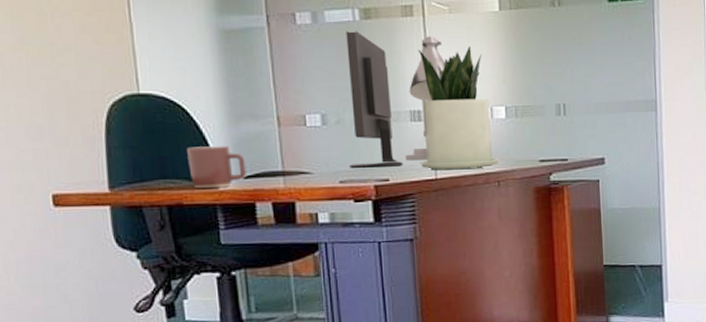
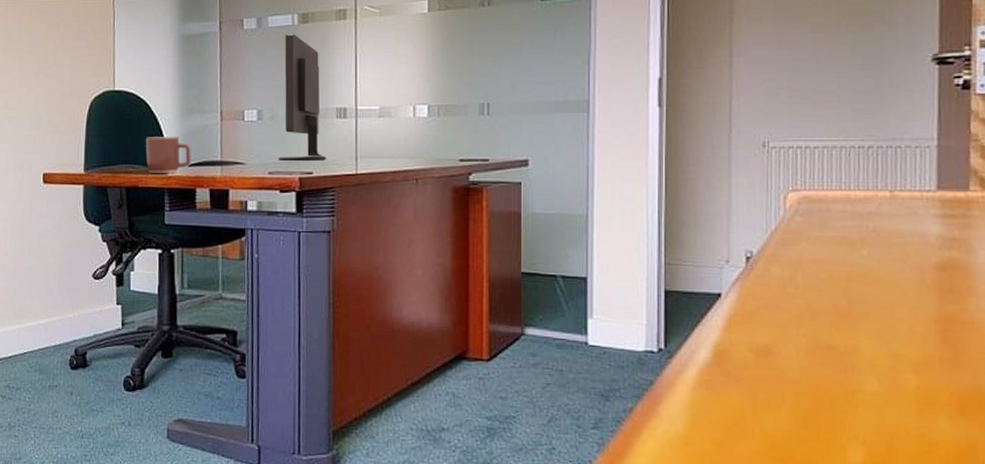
desk lamp: present [405,36,446,161] -> none [329,38,373,156]
planter: present [418,46,500,170] -> none [342,47,420,166]

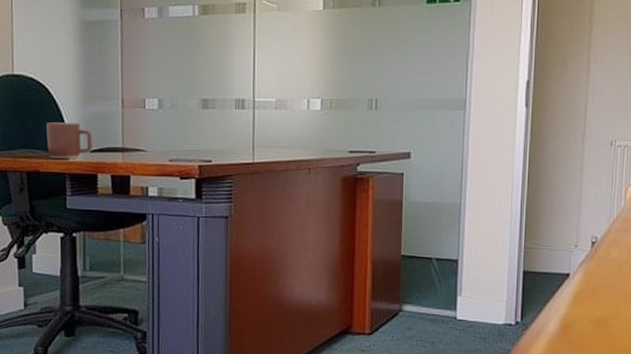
computer monitor: present [277,34,327,162] -> none [178,25,226,150]

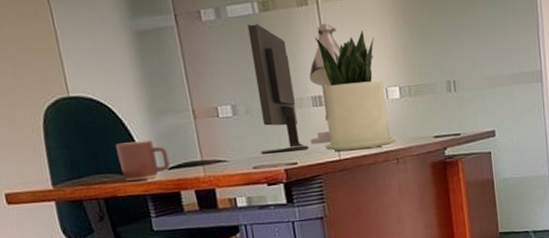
computer monitor: none [178,25,226,150] -> present [247,24,310,155]
desk lamp: none [227,31,270,145] -> present [309,23,341,144]
planter: none [240,42,312,156] -> present [314,31,398,151]

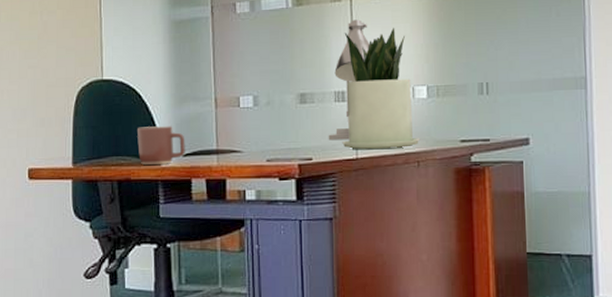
computer monitor: present [247,24,310,155] -> none [275,17,327,148]

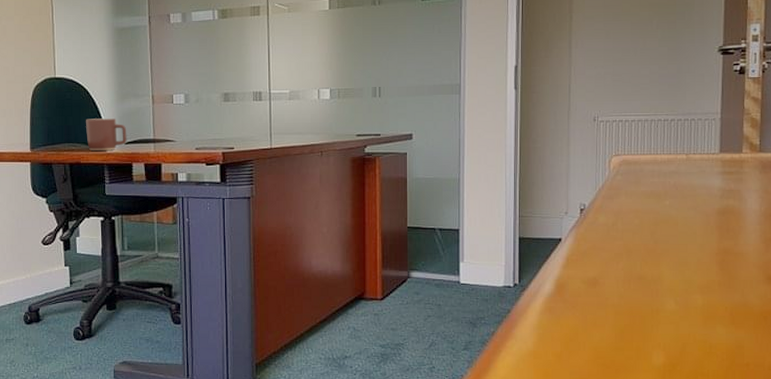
desk lamp: present [328,19,370,141] -> none [247,31,283,133]
planter: present [342,28,420,150] -> none [259,39,324,141]

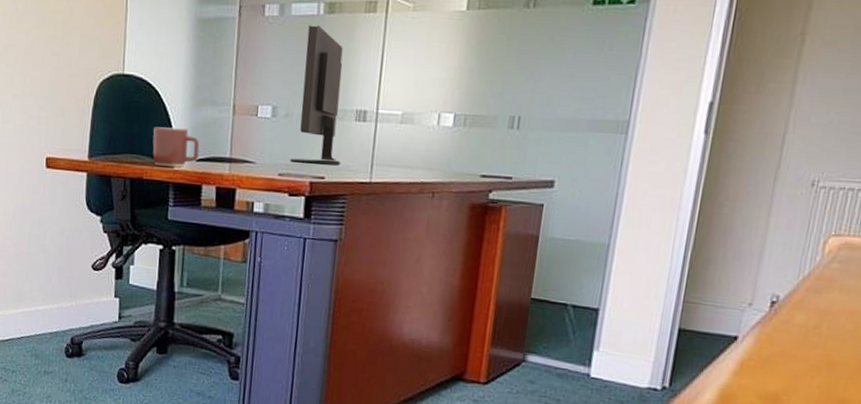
computer monitor: none [203,28,246,139] -> present [289,25,343,166]

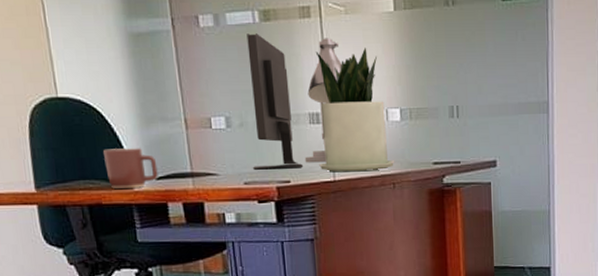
desk lamp: none [343,34,400,162] -> present [304,38,342,163]
planter: none [357,47,439,177] -> present [315,48,395,172]

